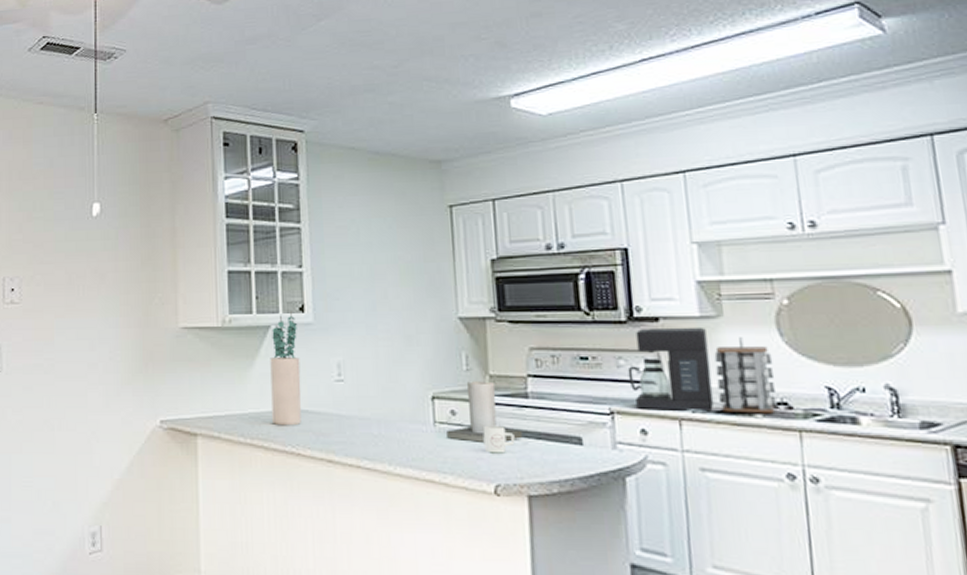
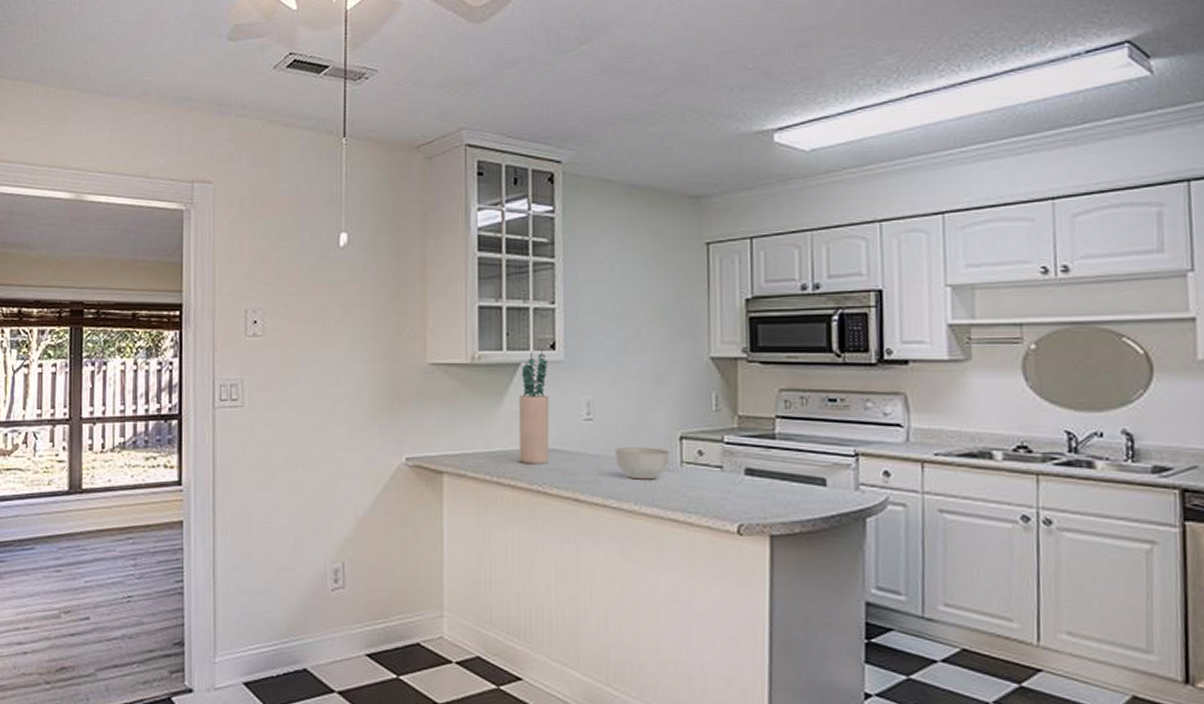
bowl: none [367,408,423,440] -> present [615,447,670,480]
paper towel roll: present [447,380,523,442] -> none [693,420,768,482]
mug: present [482,425,515,453] -> none [729,465,760,494]
coffee maker: present [627,327,715,412] -> none [874,370,957,455]
spice rack: present [714,337,777,414] -> none [960,381,1017,457]

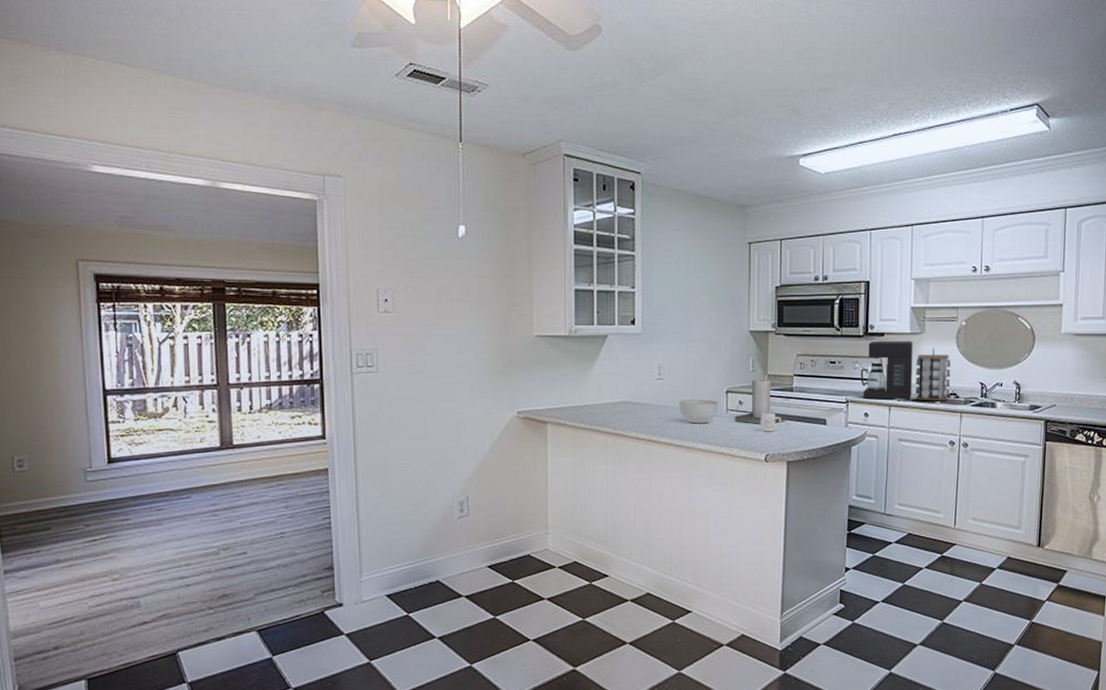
vase: present [518,348,550,465] -> none [606,323,630,415]
paper towel roll: none [693,420,768,482] -> present [735,378,787,424]
mug: none [729,465,760,494] -> present [760,411,781,432]
coffee maker: none [874,370,957,455] -> present [860,340,913,400]
spice rack: none [960,381,1017,457] -> present [916,348,951,401]

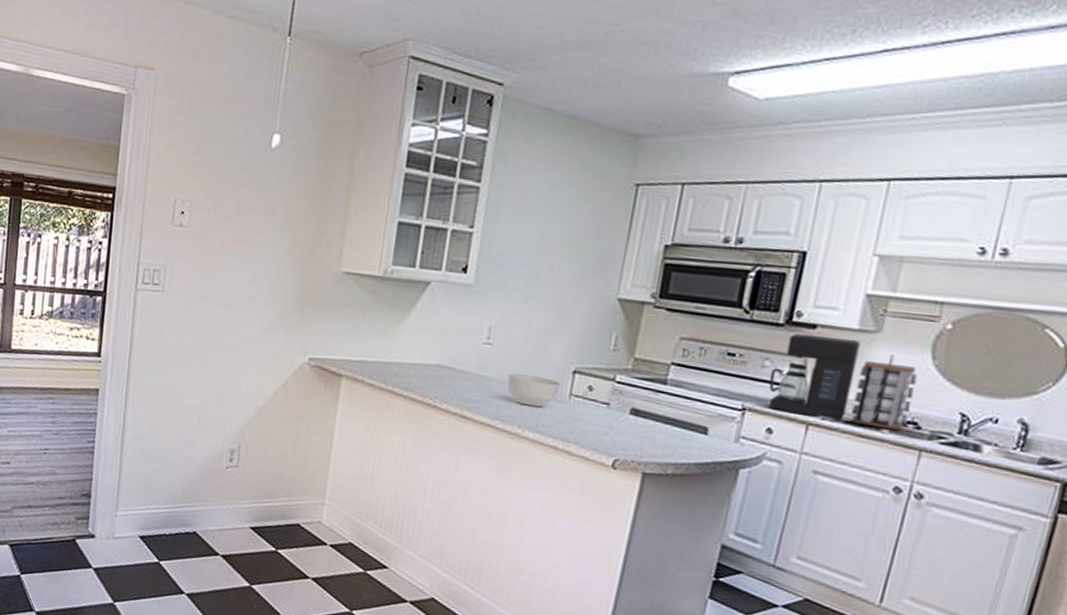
paper towel roll: present [735,378,787,424] -> none [579,360,653,422]
mug: present [760,411,781,432] -> none [612,404,644,432]

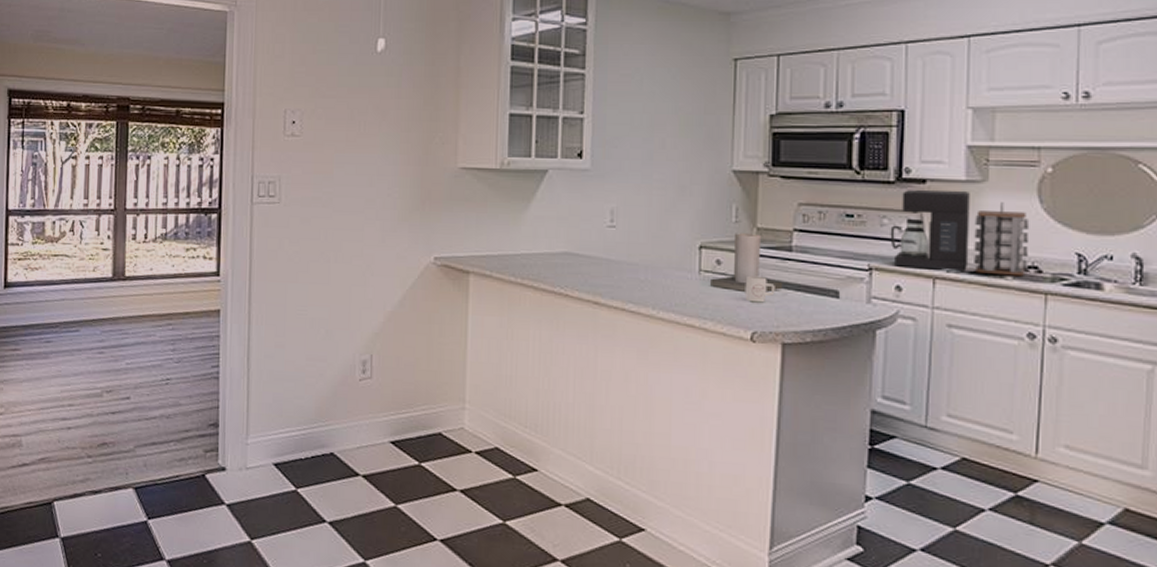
bowl: present [507,373,561,408] -> none [636,254,689,286]
paper towel roll: none [579,360,653,422] -> present [710,231,783,292]
mug: none [612,404,644,432] -> present [745,275,775,303]

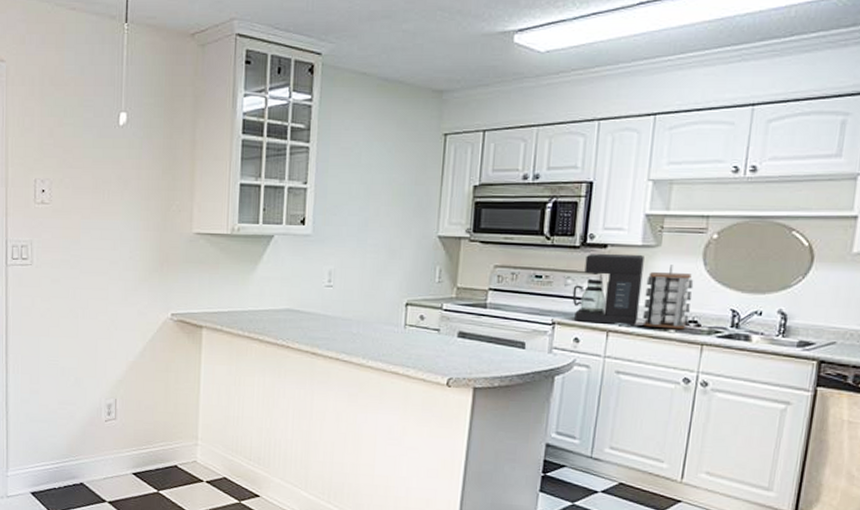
paper towel roll: present [710,231,783,292] -> none [414,291,477,343]
mug: present [745,275,775,303] -> none [443,329,470,353]

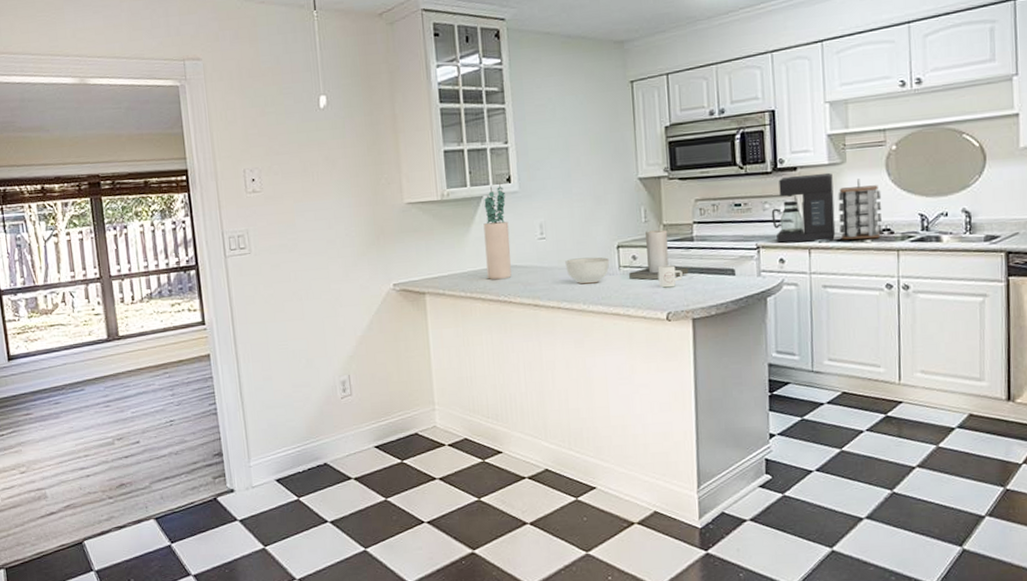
vase: none [267,223,297,323] -> present [483,182,512,280]
bowl: none [349,311,396,339] -> present [565,257,610,284]
paper towel roll: none [414,291,477,343] -> present [629,229,689,280]
mug: none [443,329,470,353] -> present [657,265,683,288]

